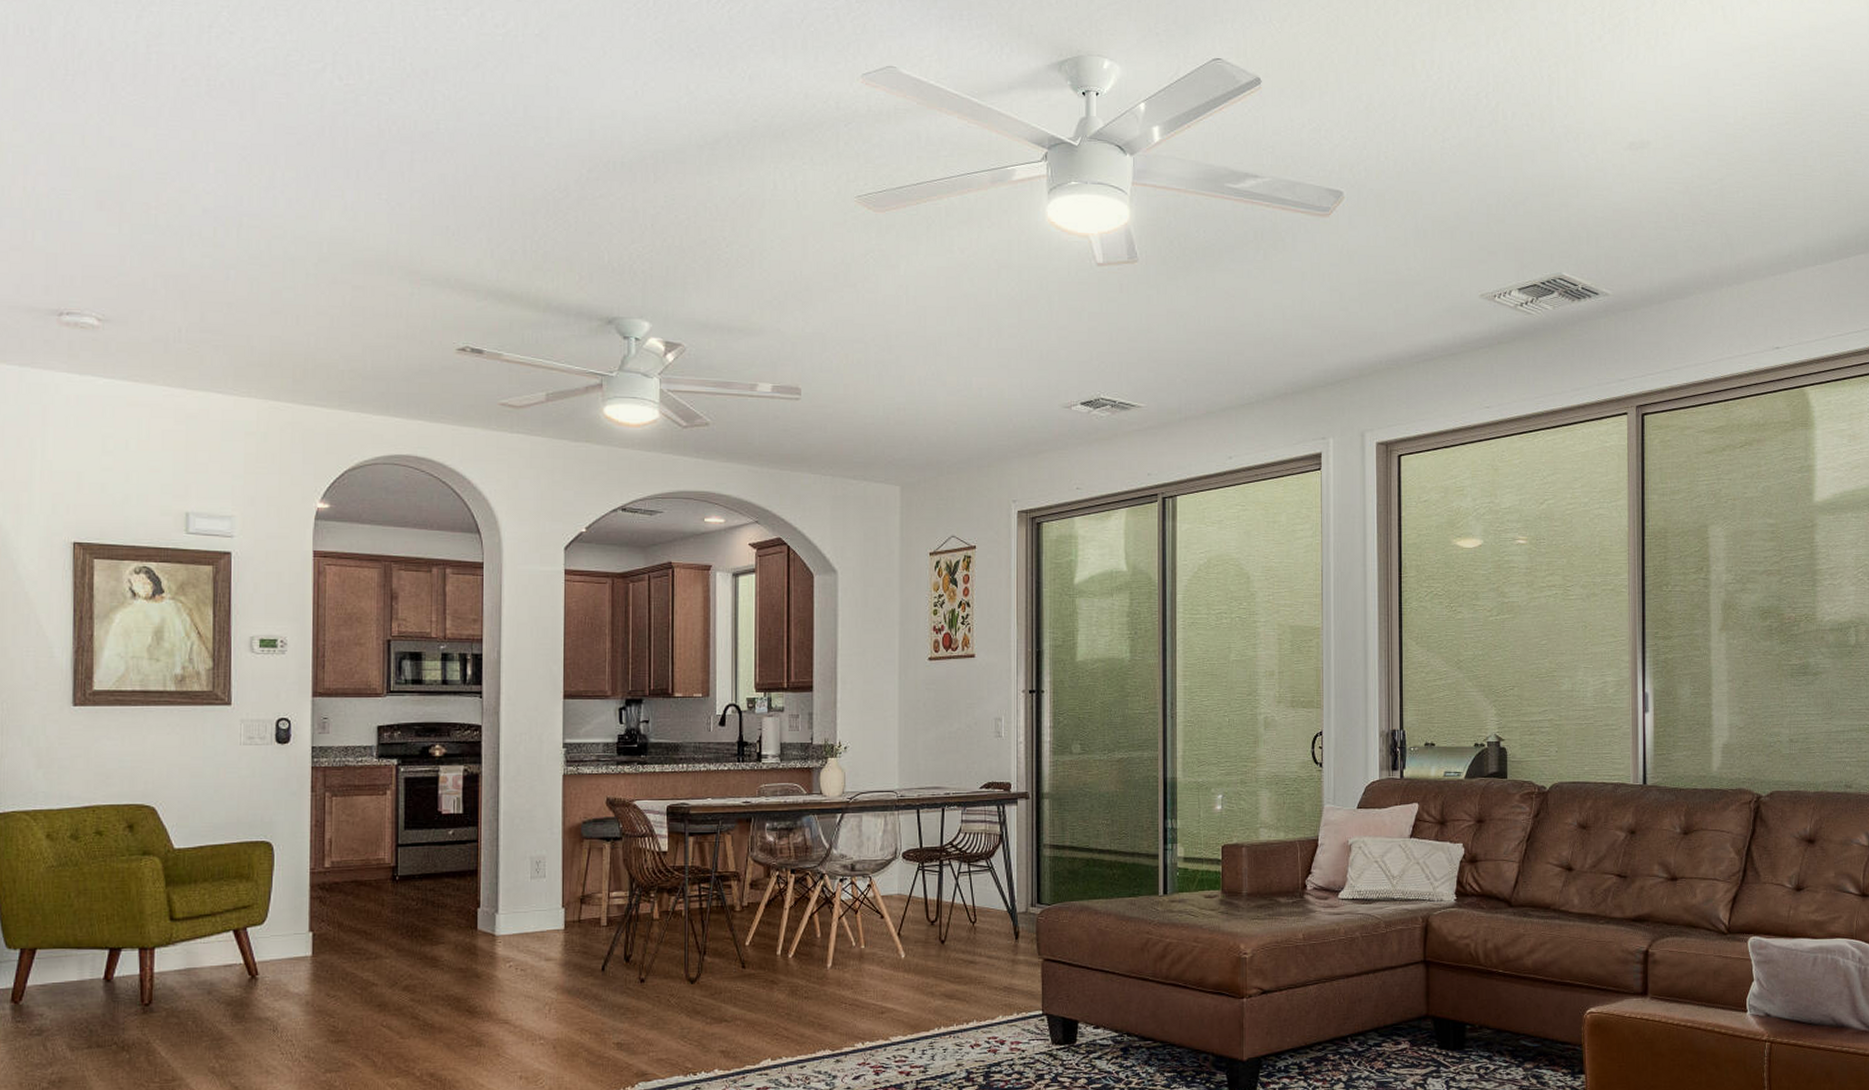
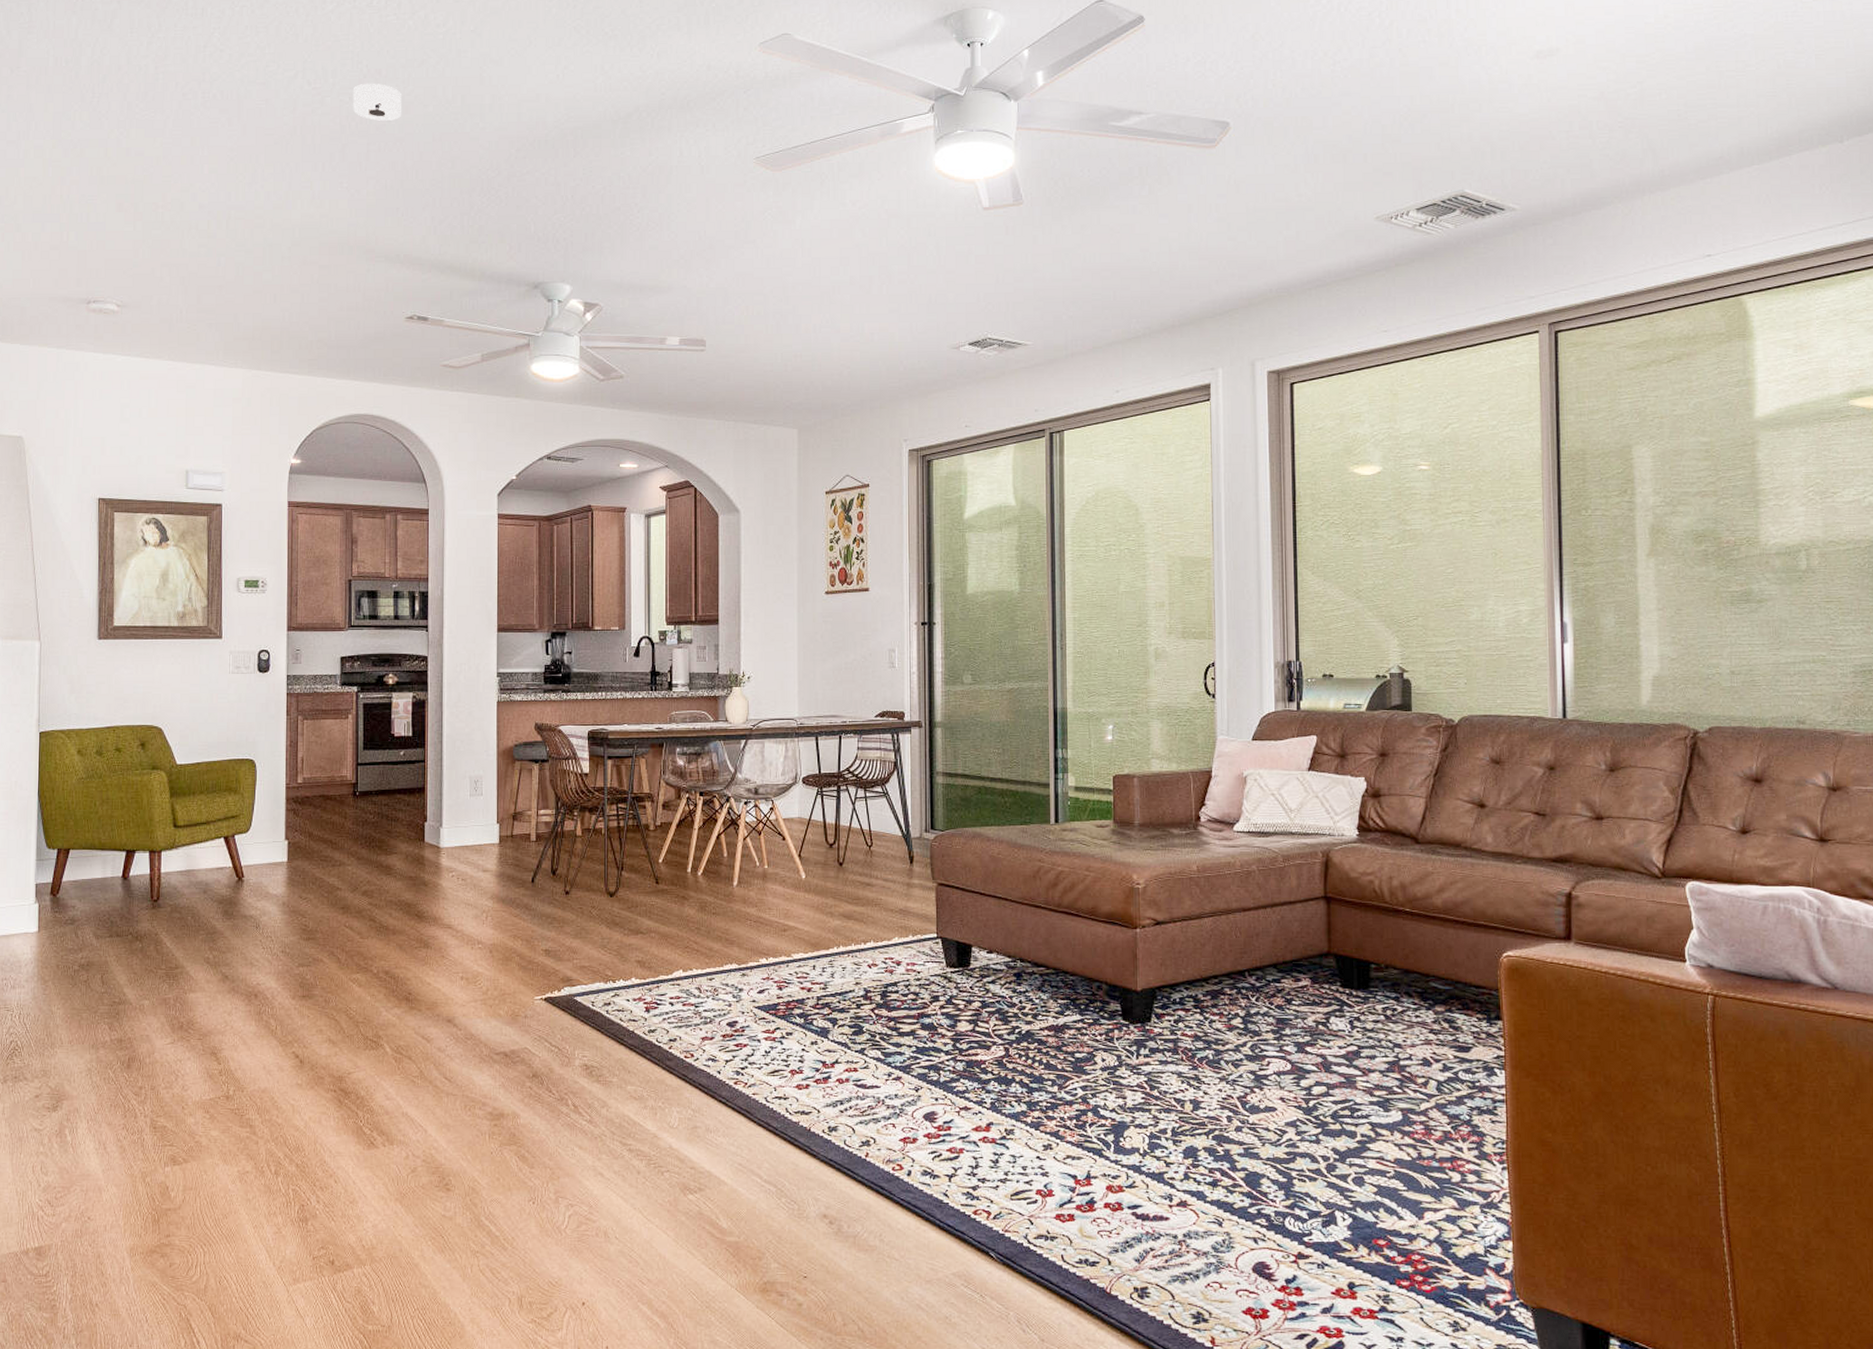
smoke detector: none [394,83,452,128] -> present [353,83,401,121]

